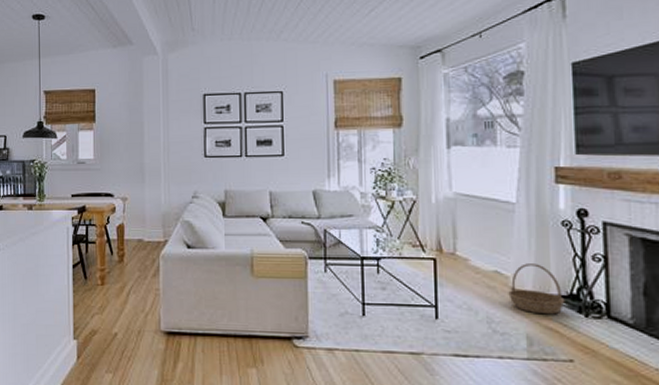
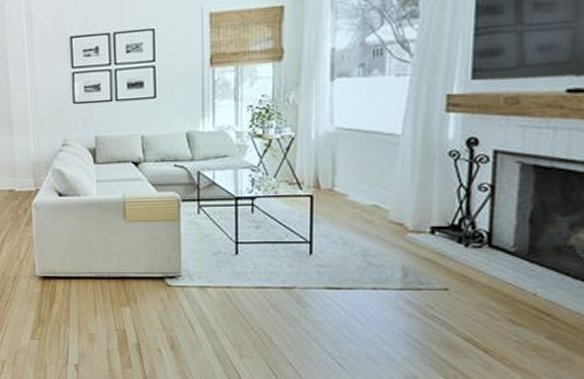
basket: present [508,263,565,315] -> none [386,196,446,246]

